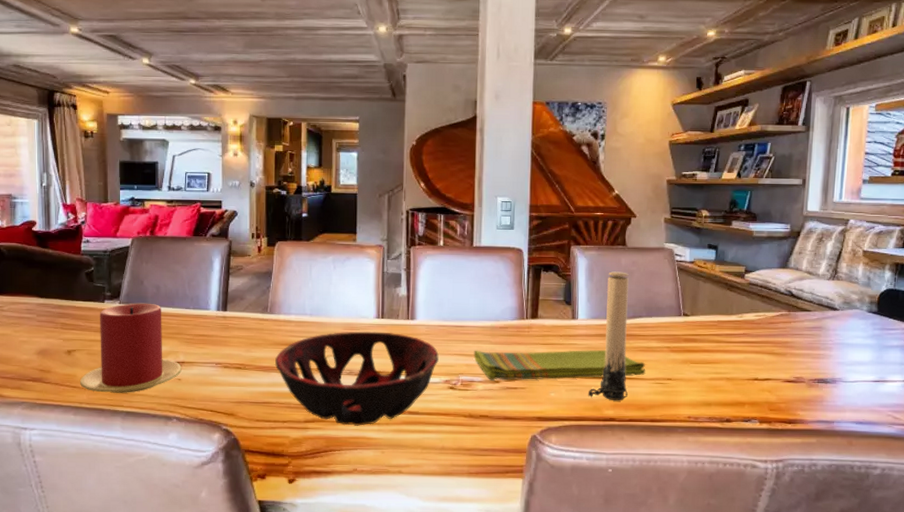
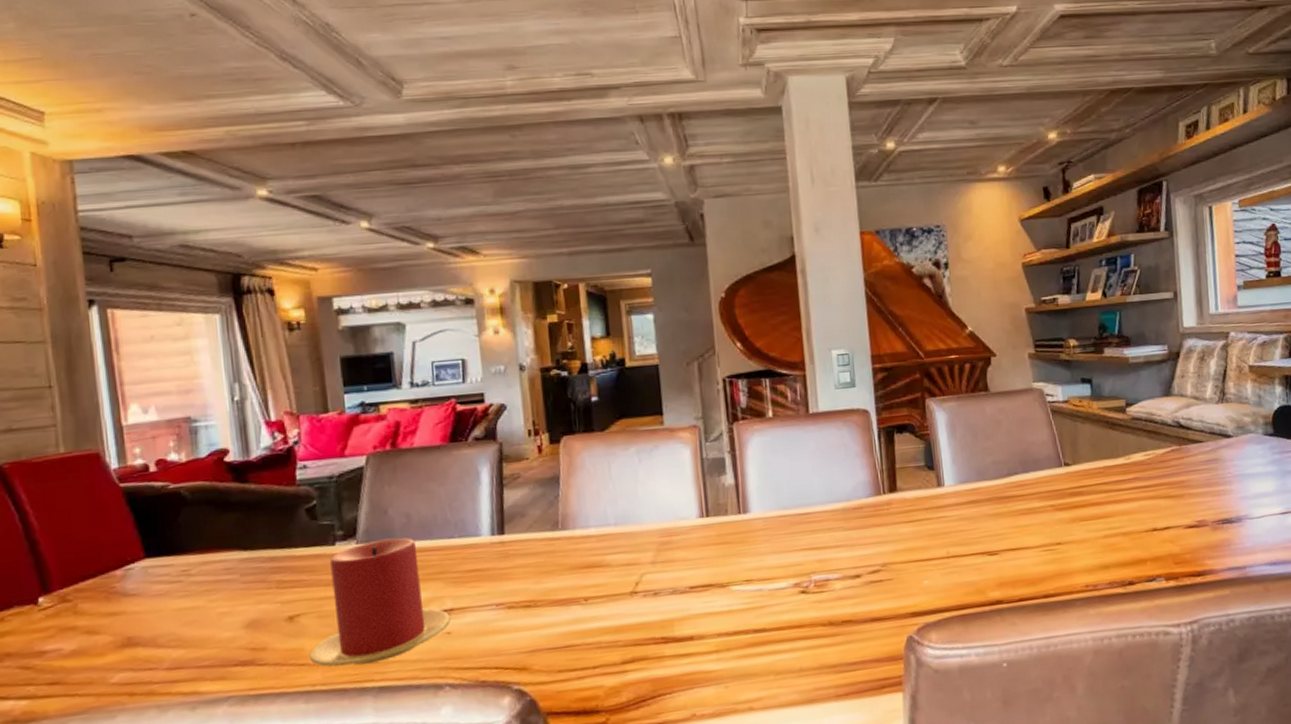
decorative bowl: present [274,331,439,426] -> none [574,532,783,660]
dish towel: present [473,349,646,380] -> none [825,518,1031,576]
candle: present [587,271,629,401] -> none [967,422,1014,579]

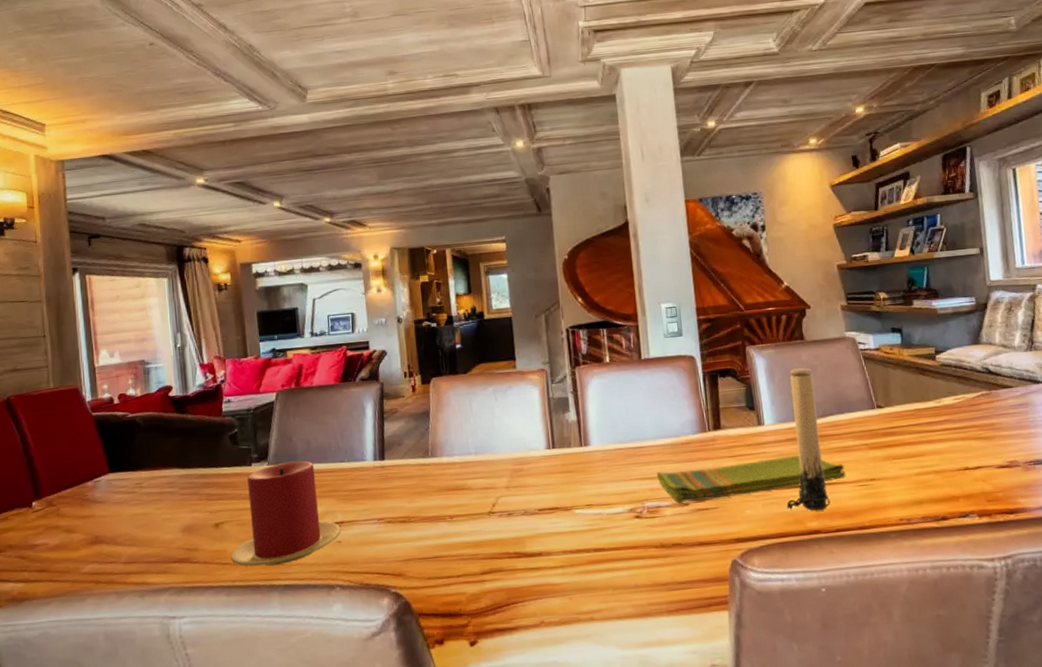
dish towel: none [825,518,1031,576] -> present [656,455,846,504]
candle: none [967,422,1014,579] -> present [786,368,830,511]

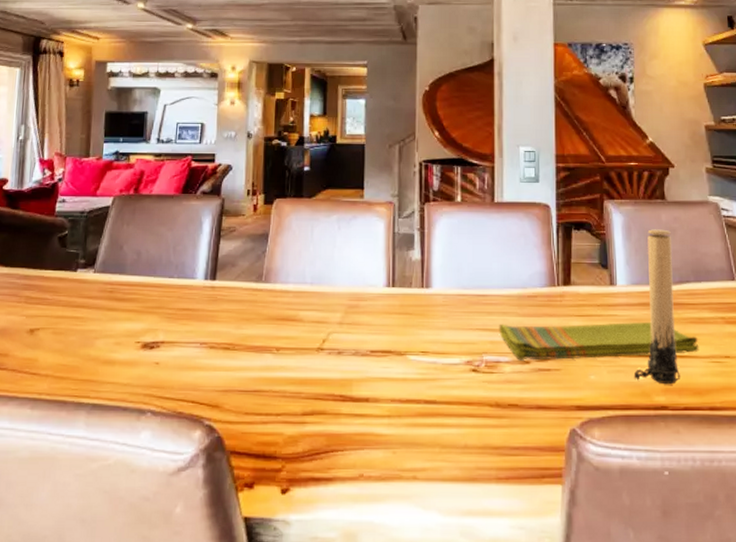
candle: present [231,461,341,567] -> none [41,271,161,381]

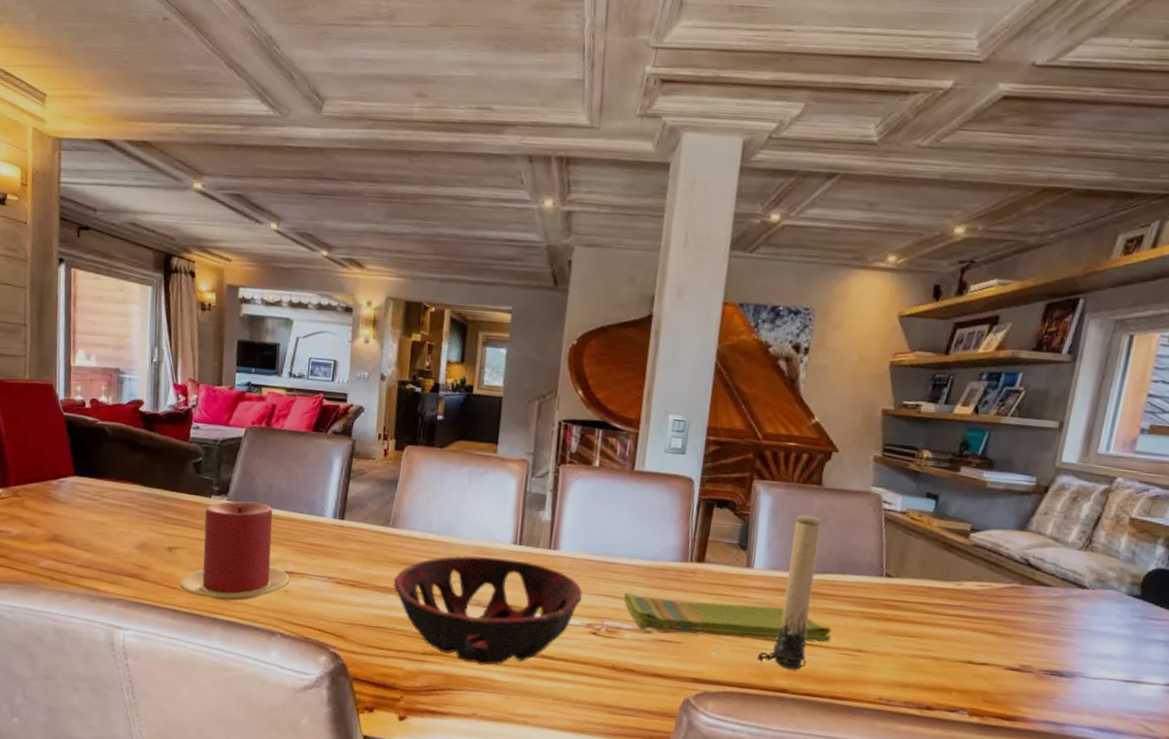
candle: none [41,271,161,381] -> present [180,501,290,601]
decorative bowl: none [268,302,458,419] -> present [393,556,583,666]

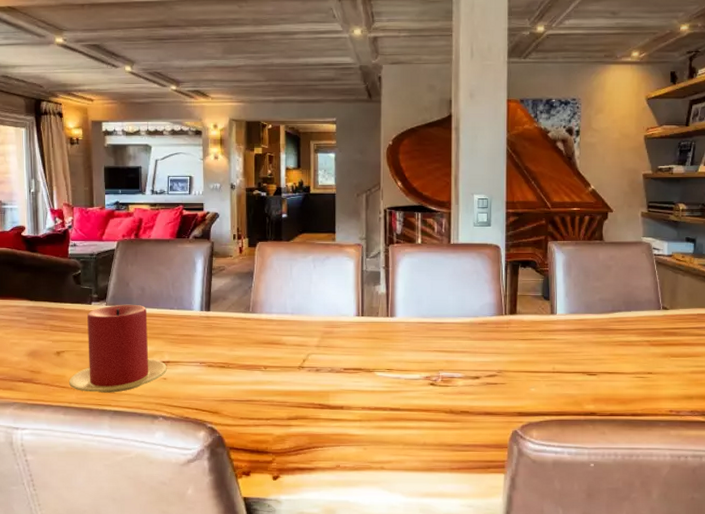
decorative bowl: present [393,556,583,666] -> none [257,329,419,423]
dish towel: present [623,592,832,643] -> none [453,344,626,376]
candle: present [756,515,822,670] -> none [568,266,608,396]

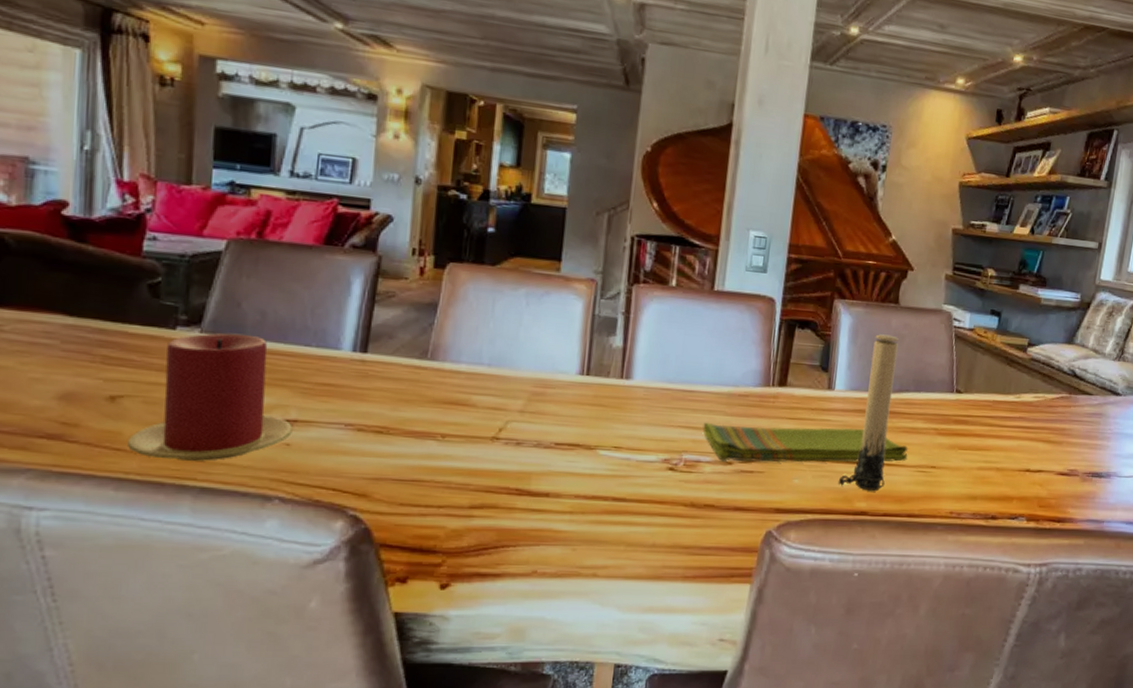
dish towel: none [453,344,626,376] -> present [702,422,908,463]
candle: none [568,266,608,396] -> present [838,334,899,492]

